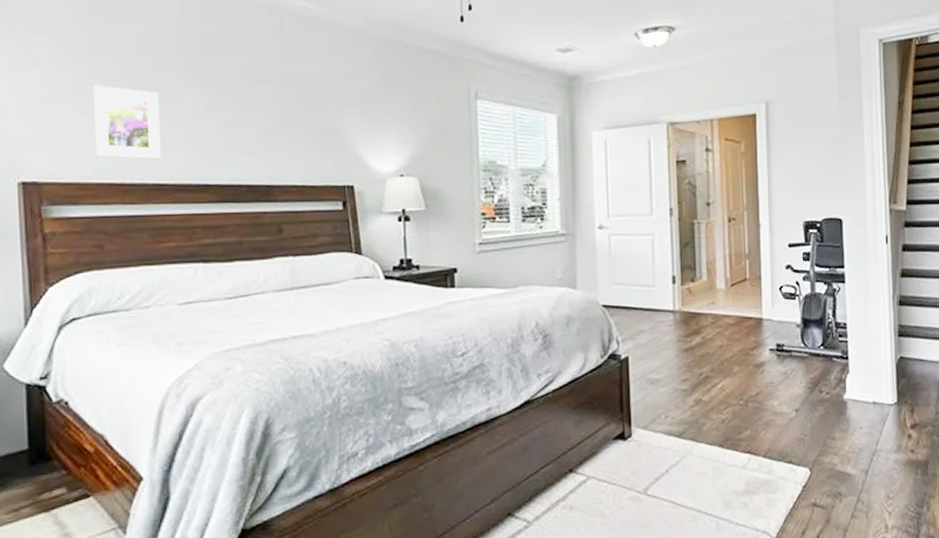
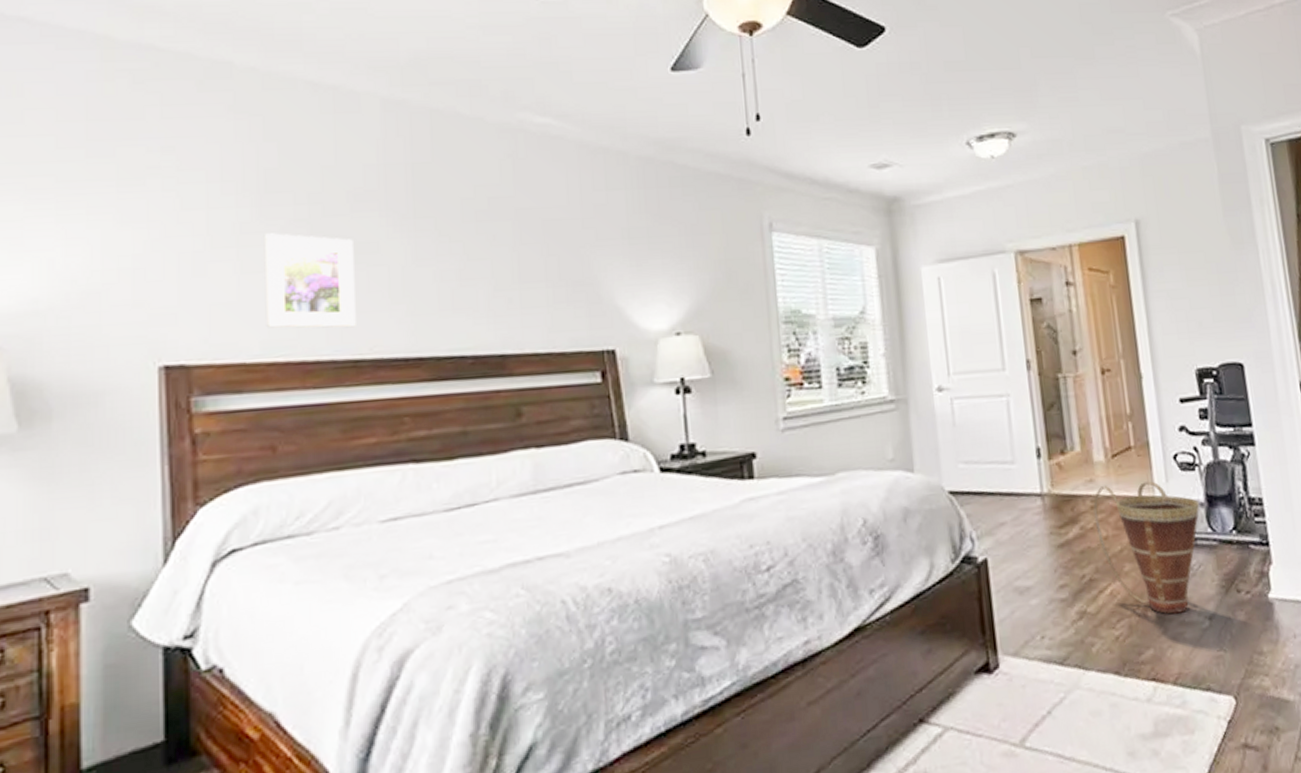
basket: none [713,306,797,406] -> present [1093,481,1200,614]

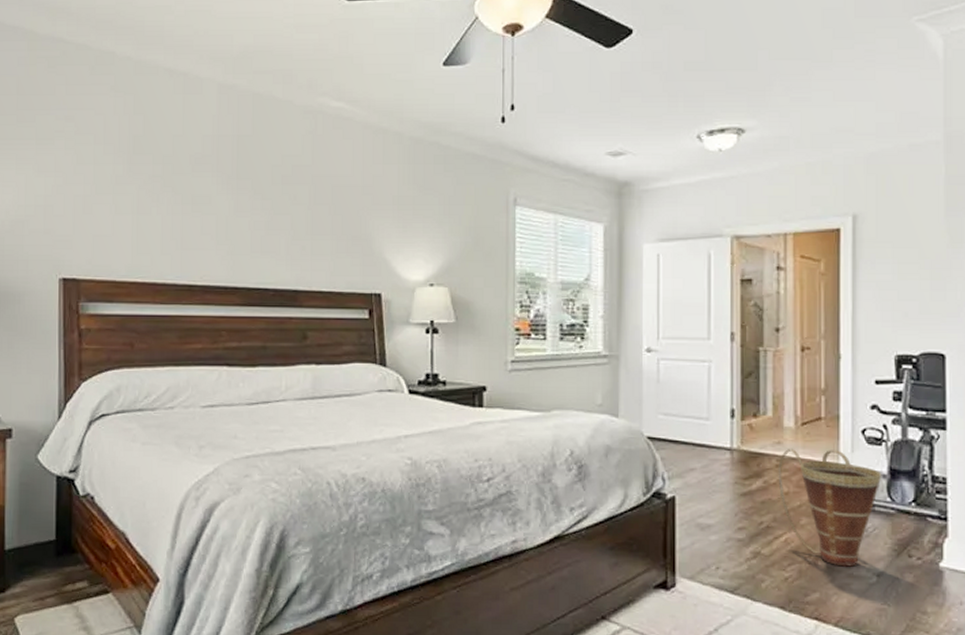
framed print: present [263,233,356,328] -> none [130,185,193,260]

